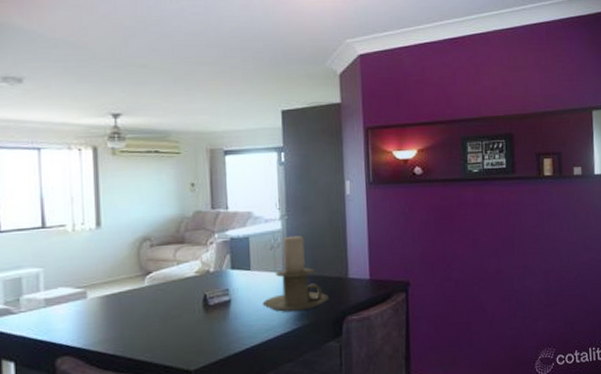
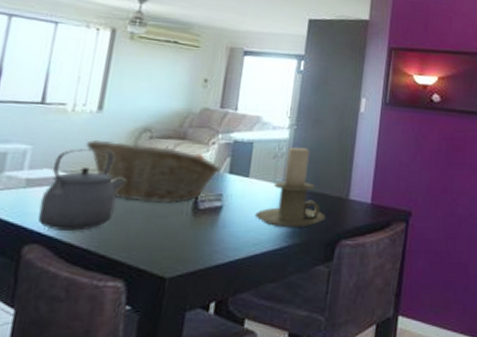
tea kettle: none [62,263,135,342] -> present [37,148,124,231]
fruit basket: none [92,251,223,307] -> present [85,140,221,203]

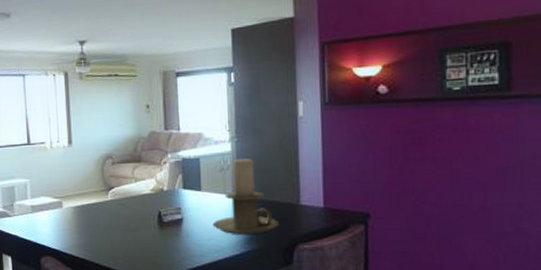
tea kettle: present [37,148,124,231] -> none [44,177,100,245]
fruit basket: present [85,140,221,203] -> none [66,169,176,219]

